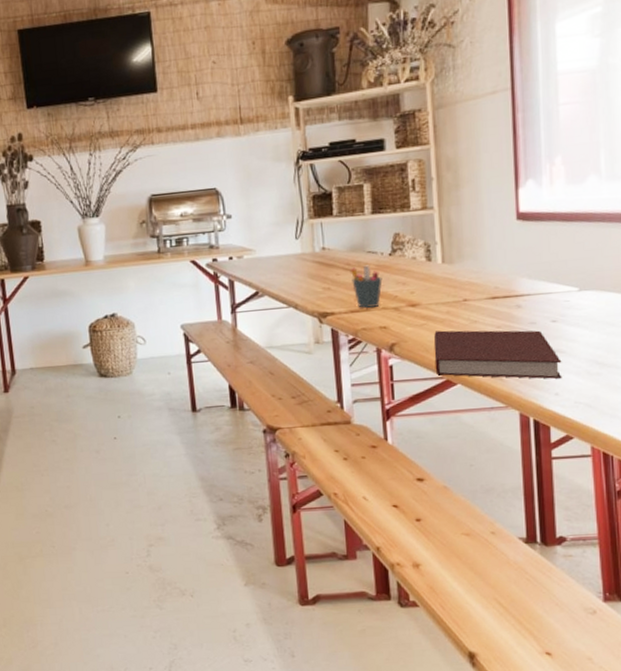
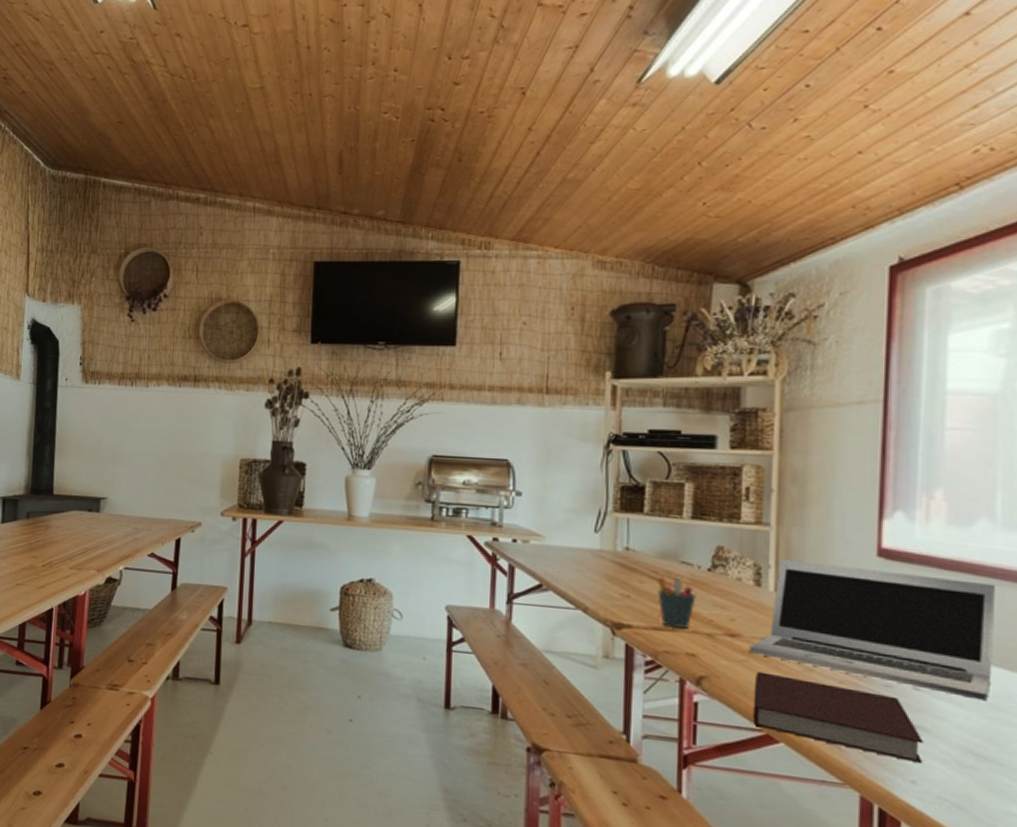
laptop: none [427,227,607,321] -> present [749,559,995,701]

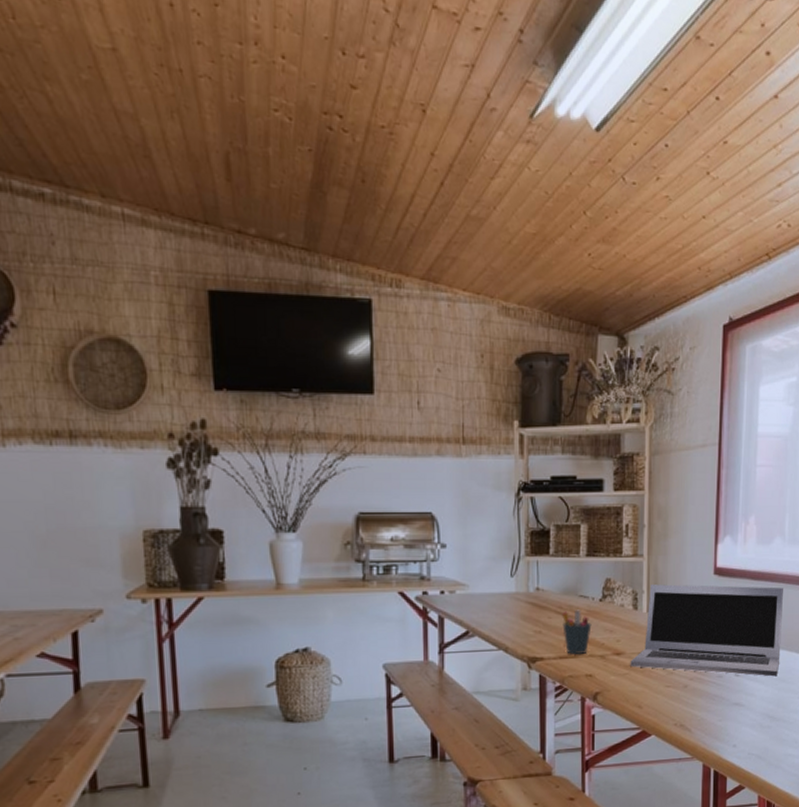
notebook: present [752,671,924,764] -> none [633,680,741,732]

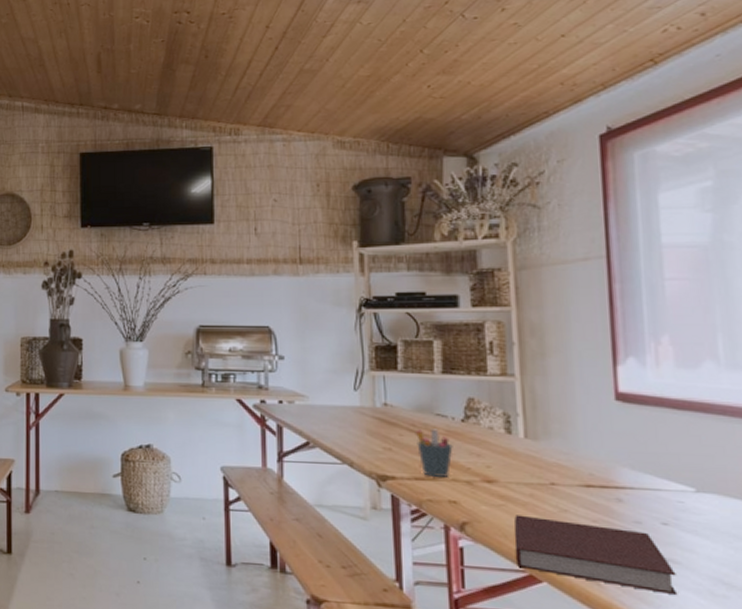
laptop: present [630,584,783,677] -> none [506,407,732,532]
notebook: none [633,680,741,732] -> present [514,515,678,596]

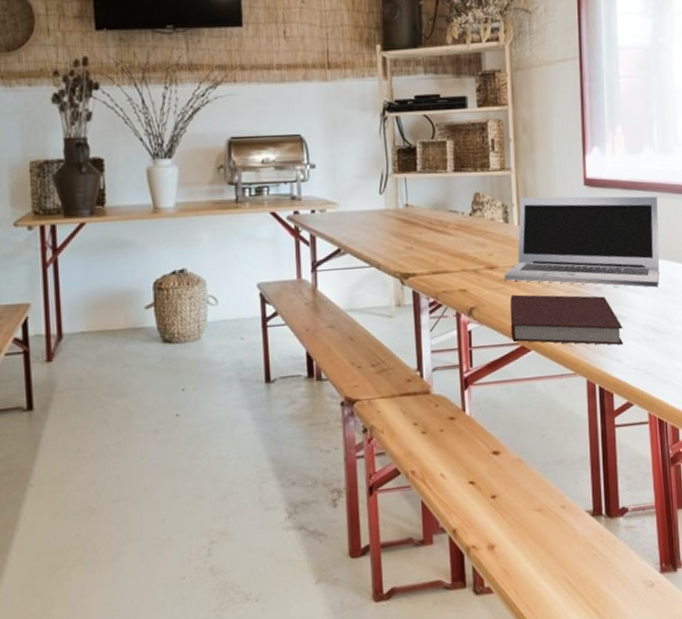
pen holder: present [415,428,453,477] -> none [432,224,463,270]
laptop: none [506,407,732,532] -> present [504,196,660,288]

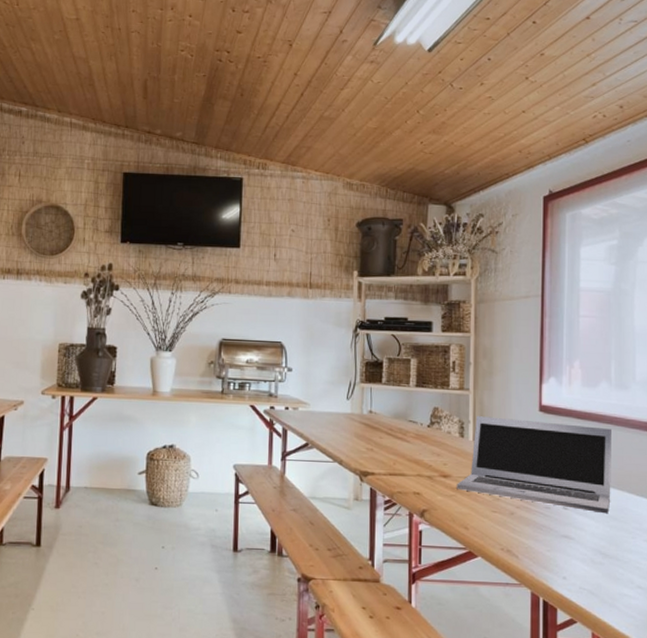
notebook: present [510,294,624,346] -> none [459,503,570,564]

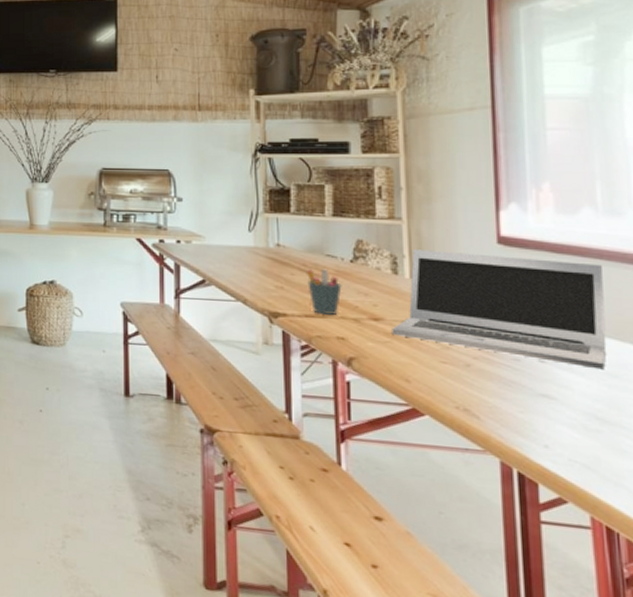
pen holder: none [392,432,420,473] -> present [305,268,342,315]

